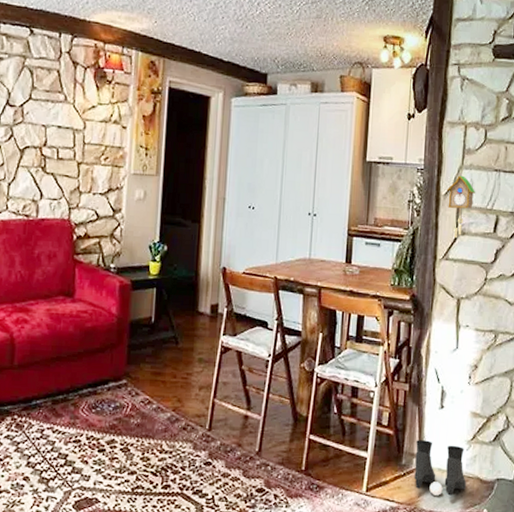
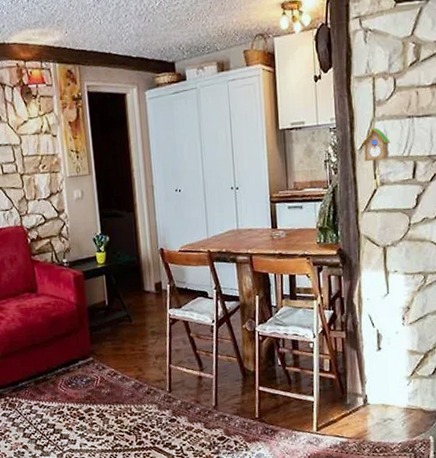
boots: present [414,440,466,496] -> none [358,380,410,429]

